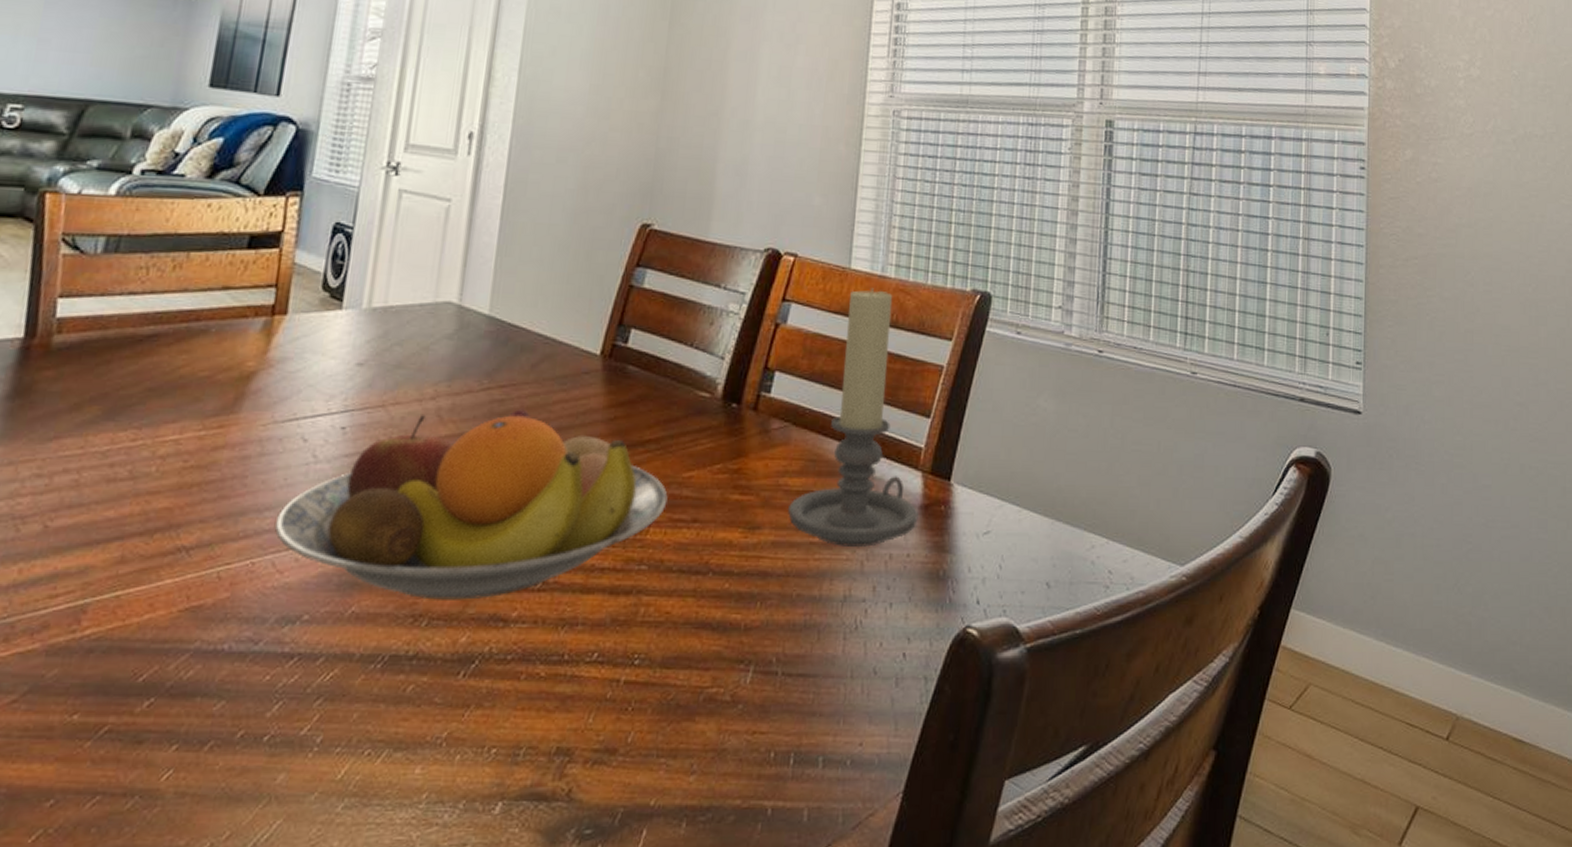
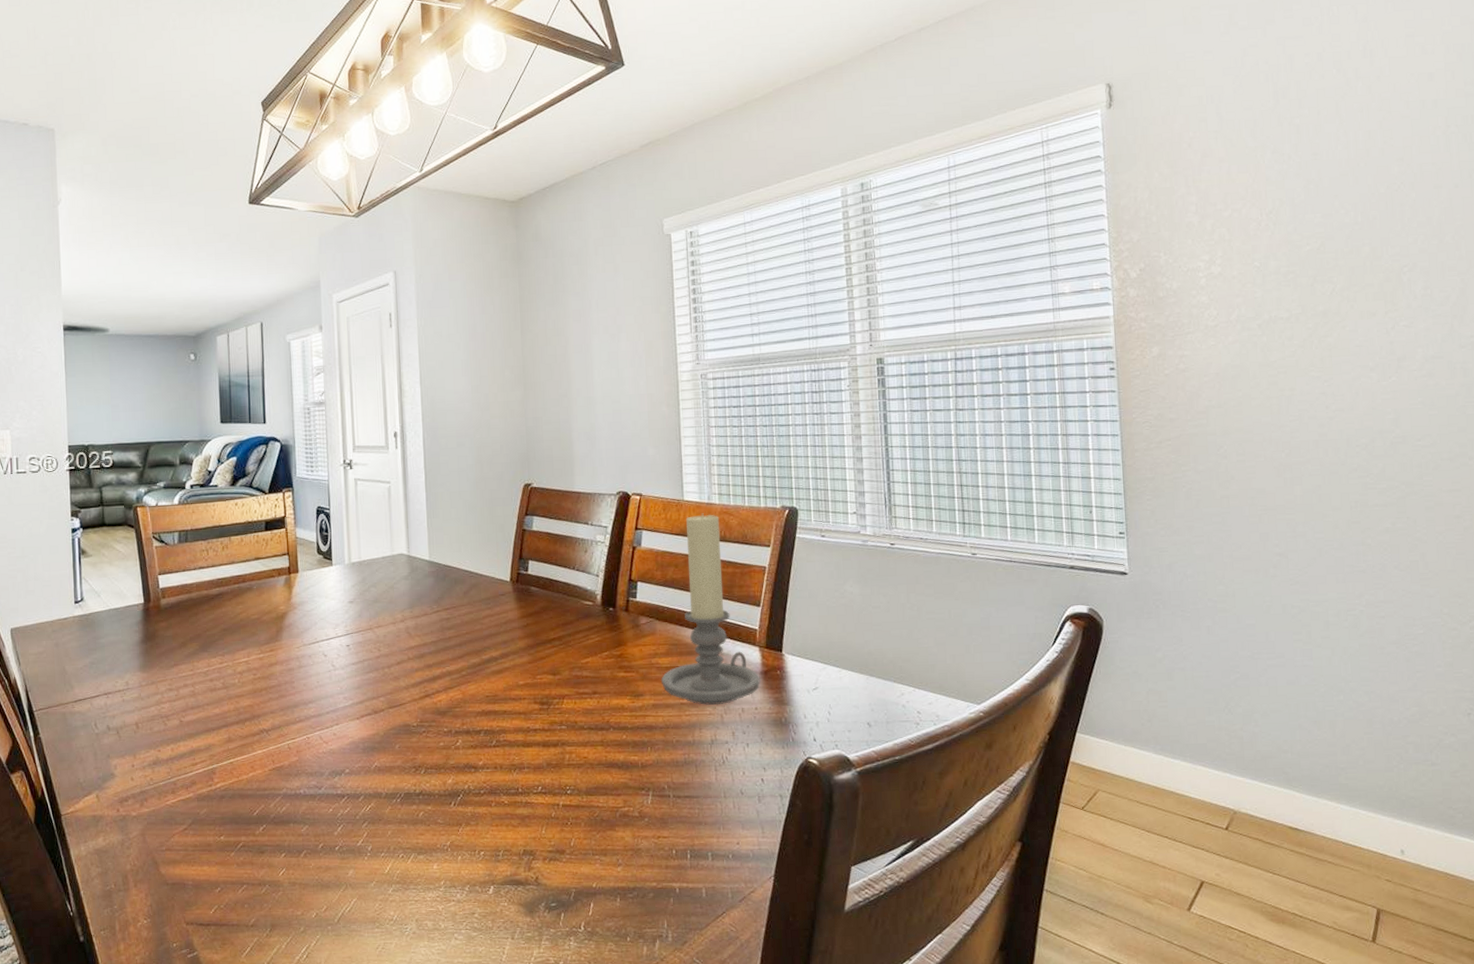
fruit bowl: present [274,409,668,600] -> none [317,623,573,756]

